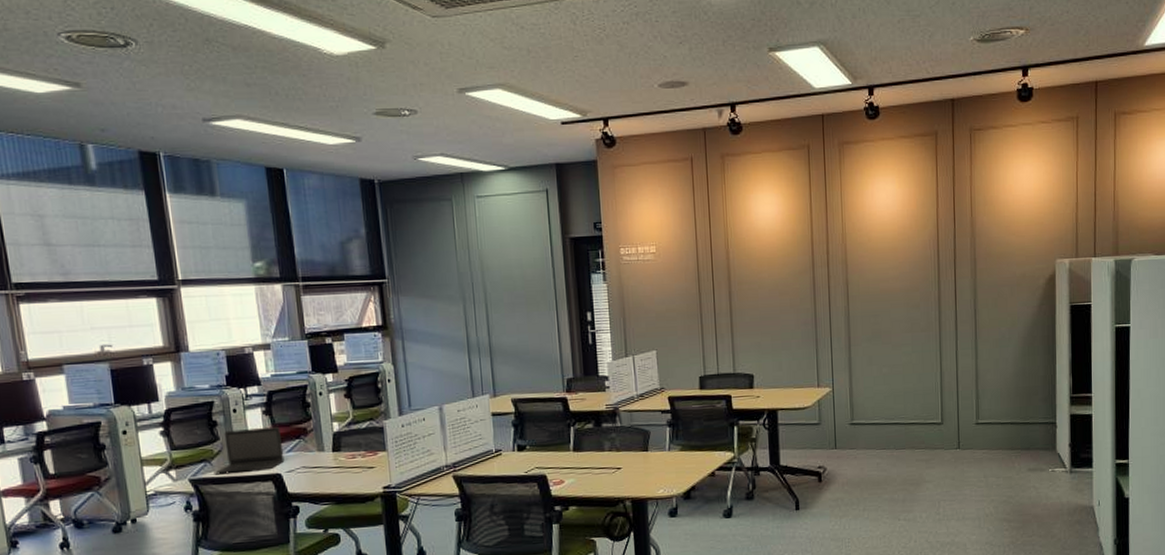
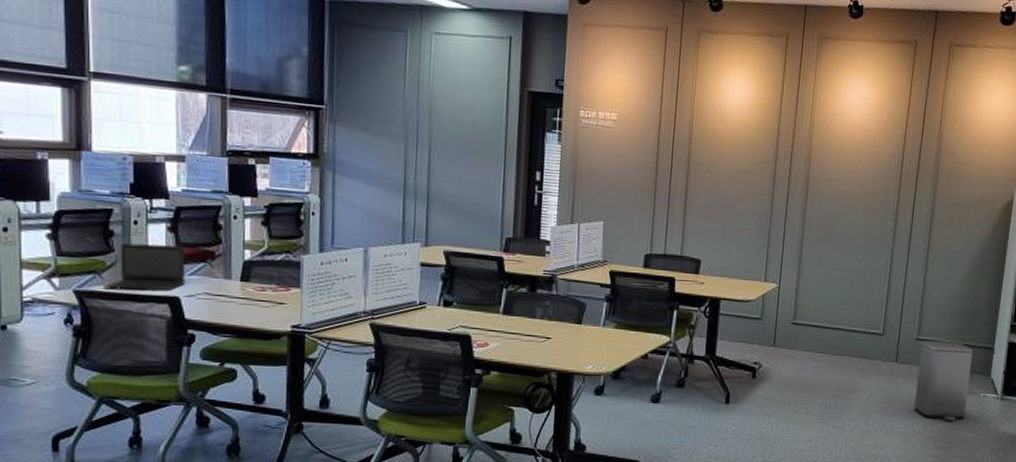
pedal bin: none [981,421,1036,501] -> present [914,340,974,421]

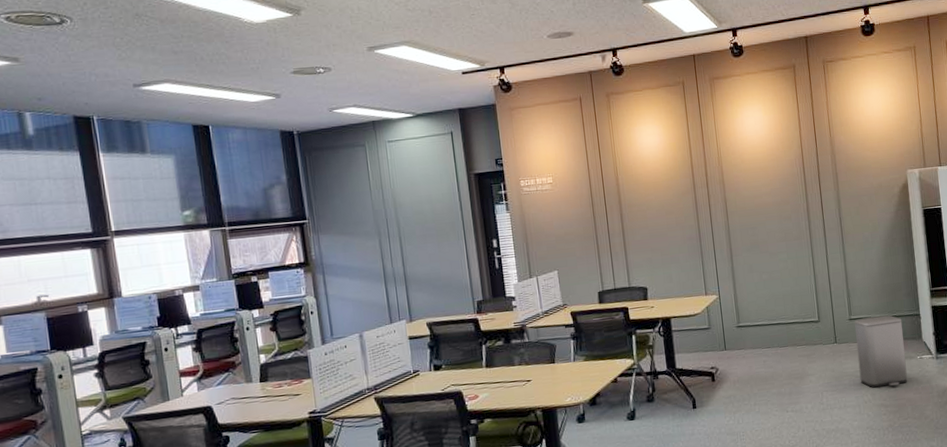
laptop: present [103,243,186,292] -> none [146,361,215,412]

